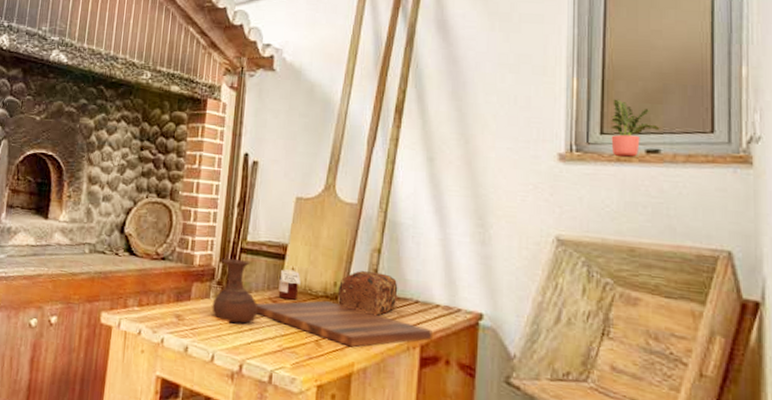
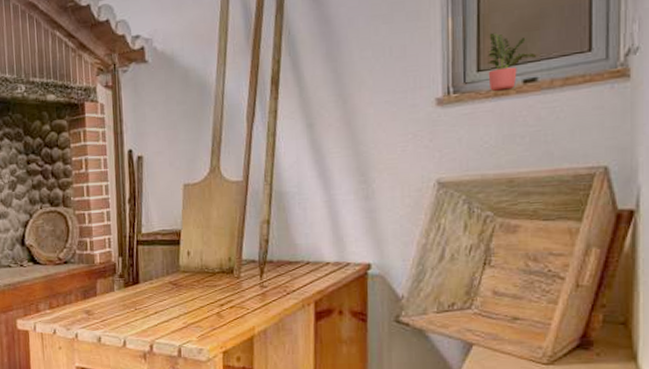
ceramic pitcher: present [212,258,258,324] -> none [117,251,161,310]
cutting board: present [256,301,432,347] -> none [158,276,325,314]
jar: present [278,269,301,301] -> none [177,253,197,281]
bread loaf: present [337,271,398,316] -> none [232,242,289,282]

